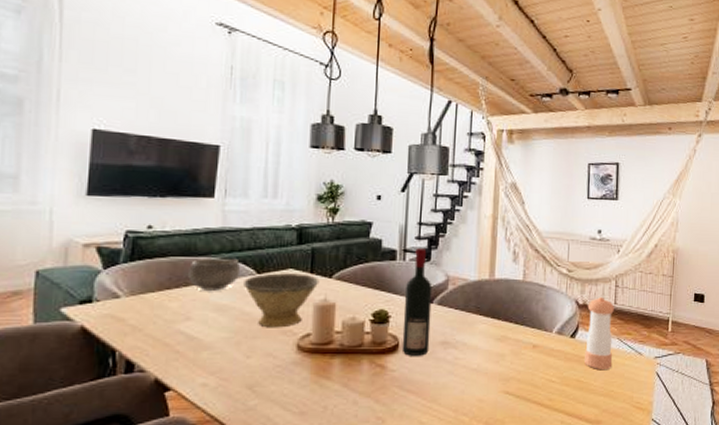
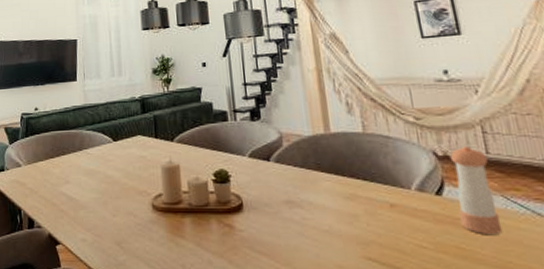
bowl: present [188,258,240,291] -> none [64,129,101,158]
bowl: present [244,273,320,328] -> none [104,139,164,189]
wine bottle: present [402,248,433,356] -> none [240,108,274,216]

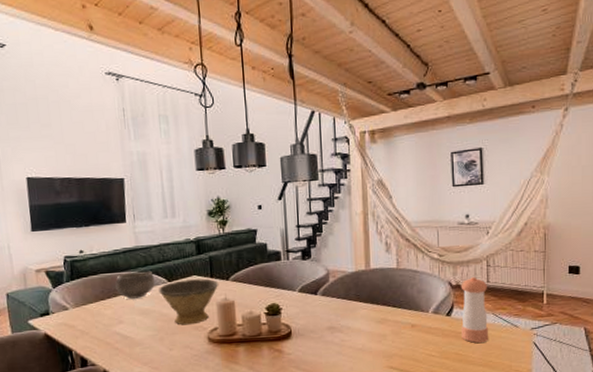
bowl: none [64,129,101,158] -> present [115,271,155,299]
bowl: none [104,139,164,189] -> present [159,278,219,325]

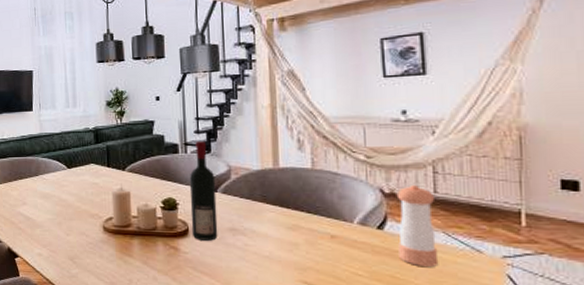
bowl: present [115,271,155,299] -> none [21,157,55,182]
bowl: present [159,278,219,325] -> none [59,167,115,212]
wine bottle: none [291,248,318,341] -> present [189,141,218,241]

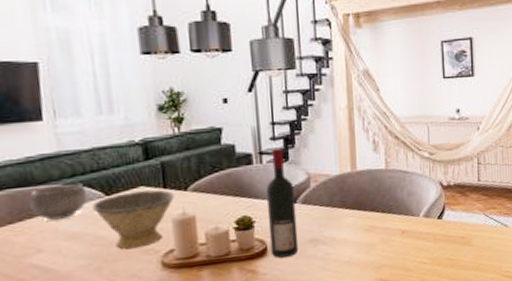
bowl: none [21,157,55,182] -> present [29,183,87,220]
bowl: none [59,167,115,212] -> present [93,189,175,250]
pepper shaker: present [396,184,439,267] -> none [452,175,480,246]

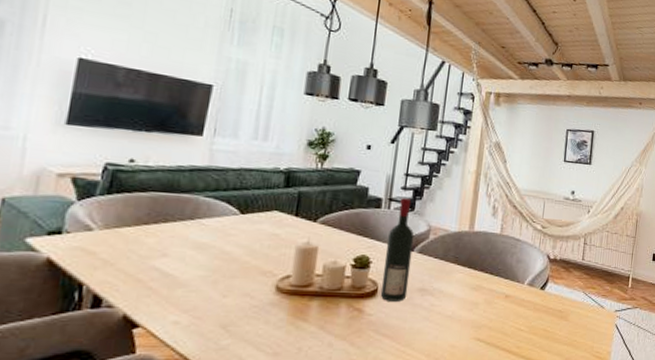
bowl: present [29,183,87,220] -> none [168,195,224,228]
bowl: present [93,189,175,250] -> none [226,214,304,269]

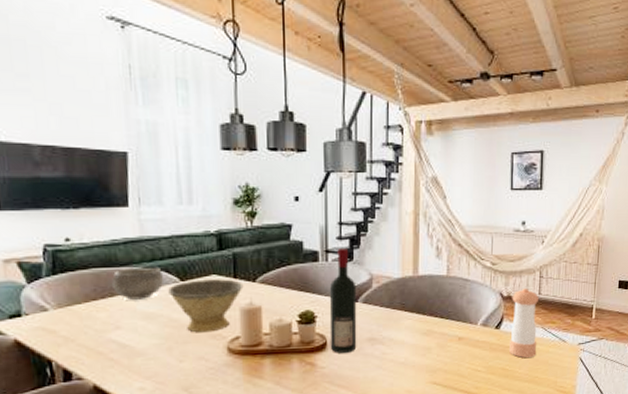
bowl: none [168,195,224,228] -> present [112,267,163,300]
bowl: none [226,214,304,269] -> present [168,279,244,333]
pepper shaker: none [552,252,582,320] -> present [509,287,538,358]

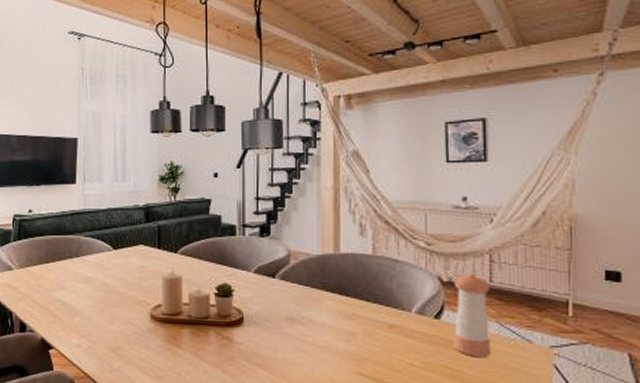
bowl: present [112,267,163,300] -> none [60,236,99,264]
bowl: present [168,279,244,333] -> none [103,249,166,299]
wine bottle: present [329,248,357,353] -> none [246,223,274,330]

